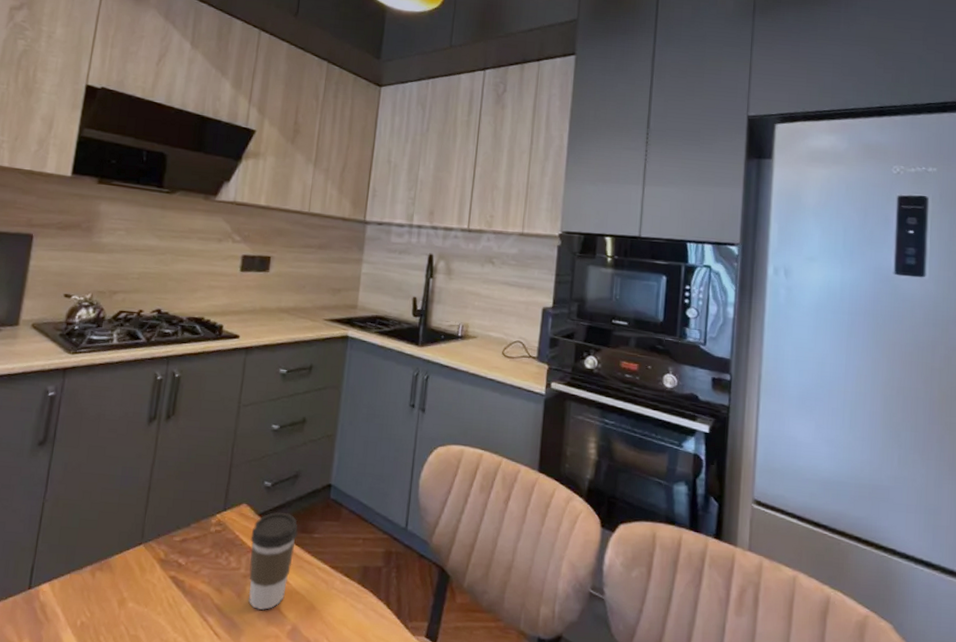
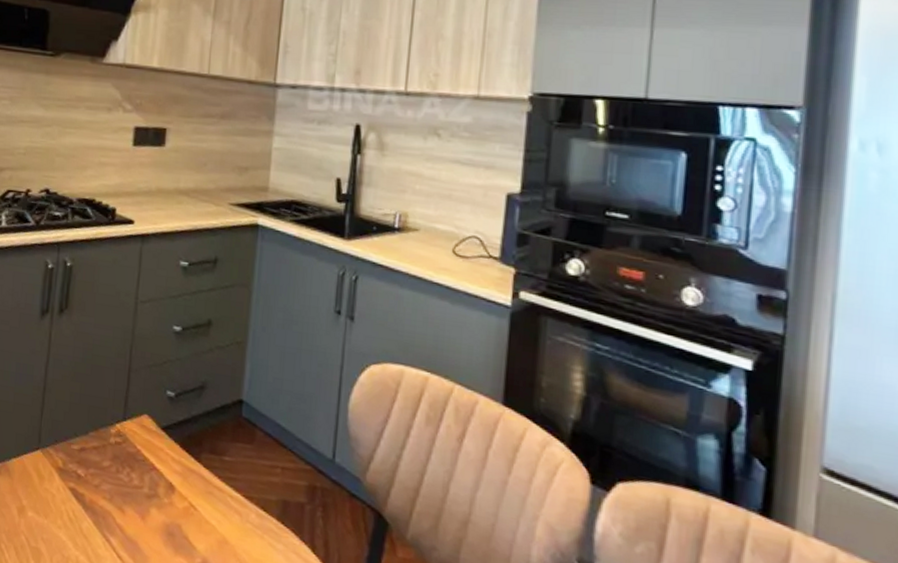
coffee cup: present [248,511,298,610] -> none [153,426,206,537]

